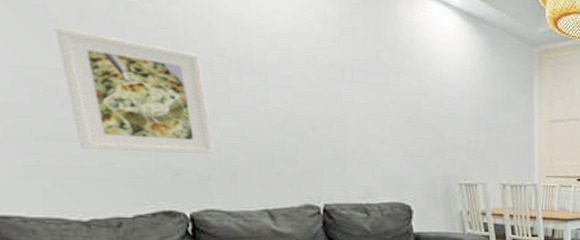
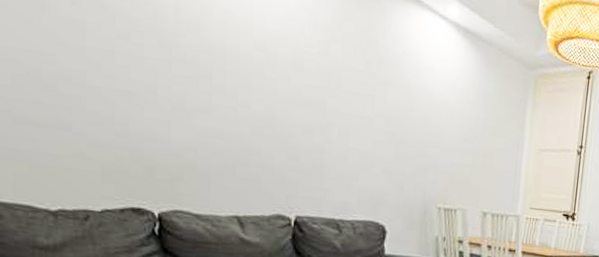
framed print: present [54,28,214,155] -> none [44,10,190,154]

